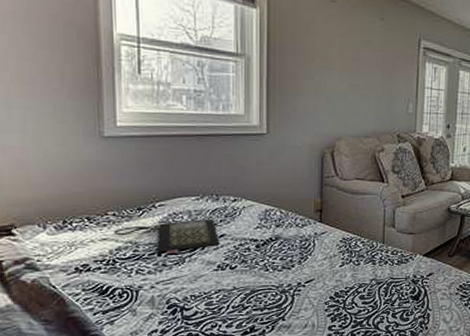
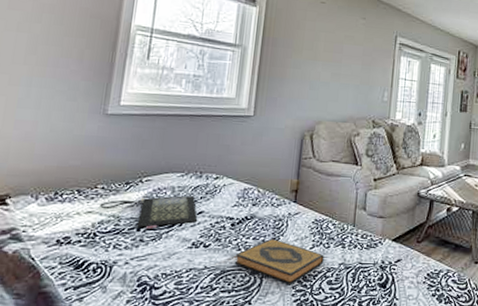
hardback book: none [263,258,355,301] -> present [234,238,324,284]

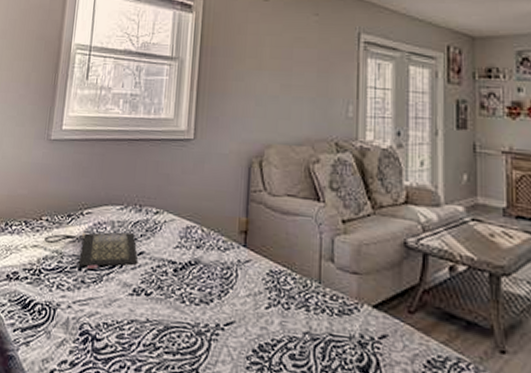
hardback book: present [234,238,324,284] -> none [178,290,284,353]

